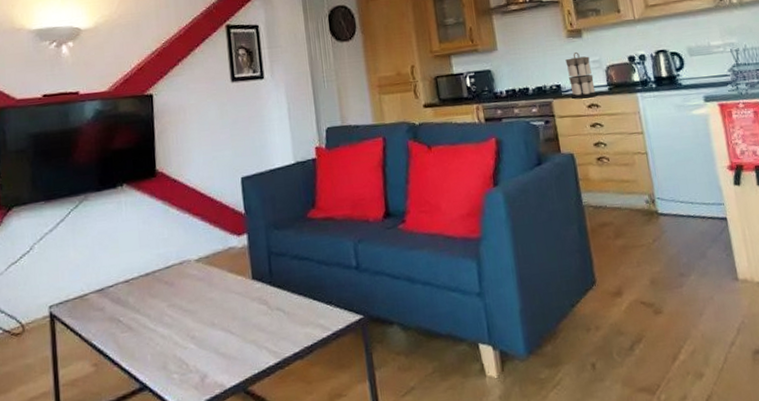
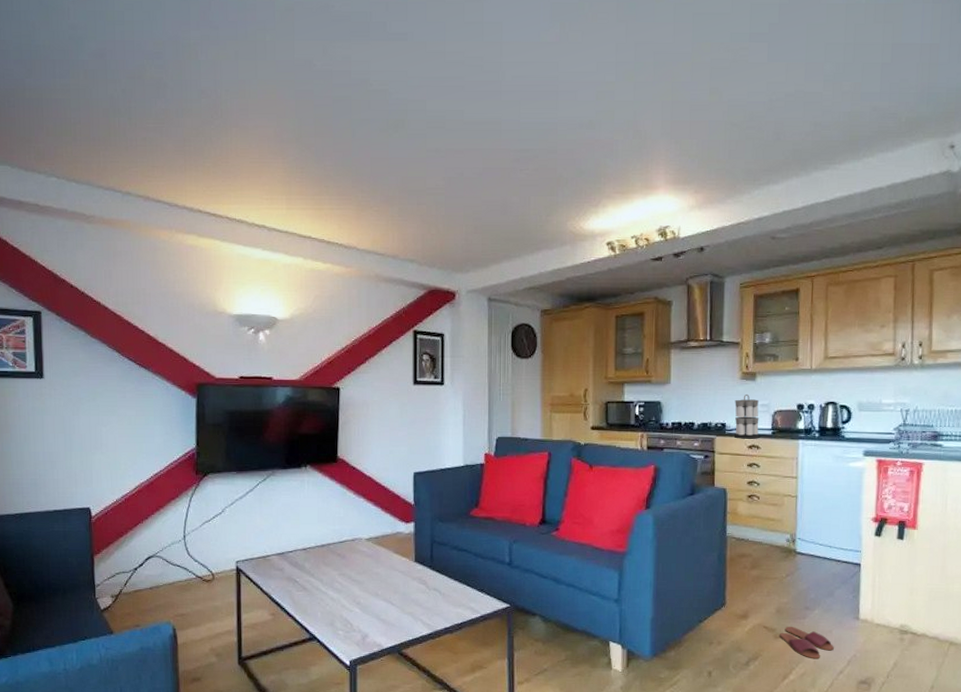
slippers: none [659,298,720,332] -> present [780,627,834,658]

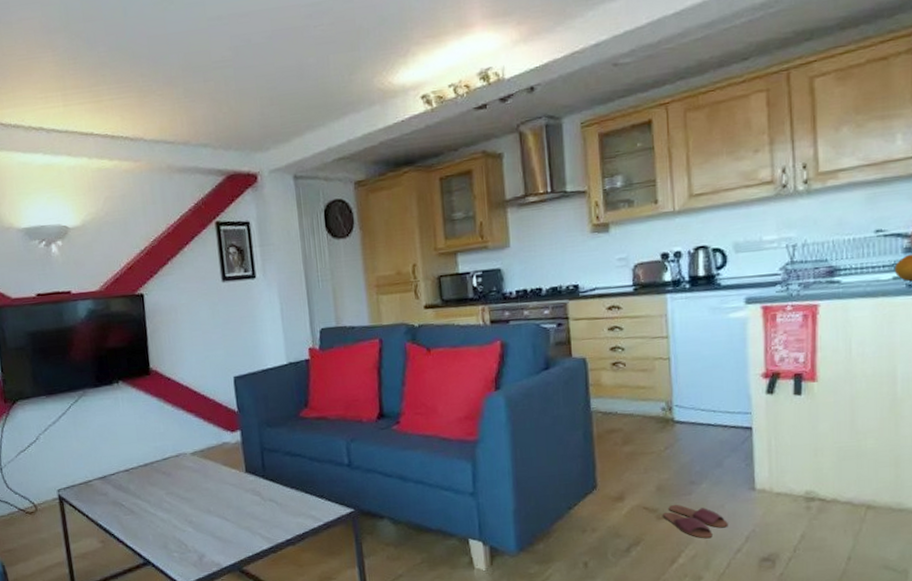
spice rack: present [735,393,760,439] -> none [587,248,620,301]

